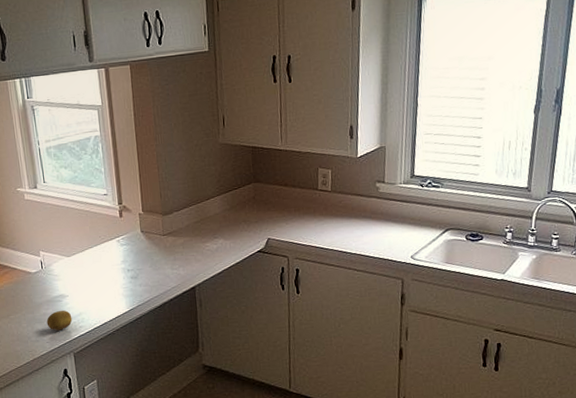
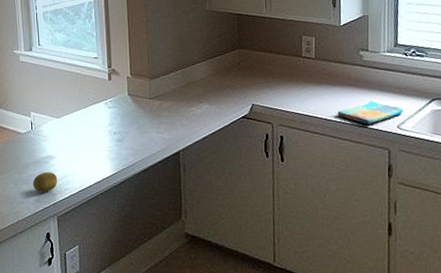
dish towel: none [352,232,418,256] -> present [337,101,404,125]

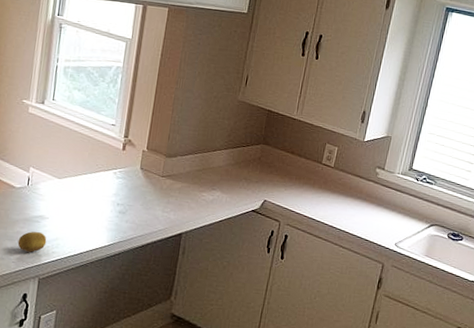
dish towel: present [337,101,404,125] -> none [343,216,404,238]

